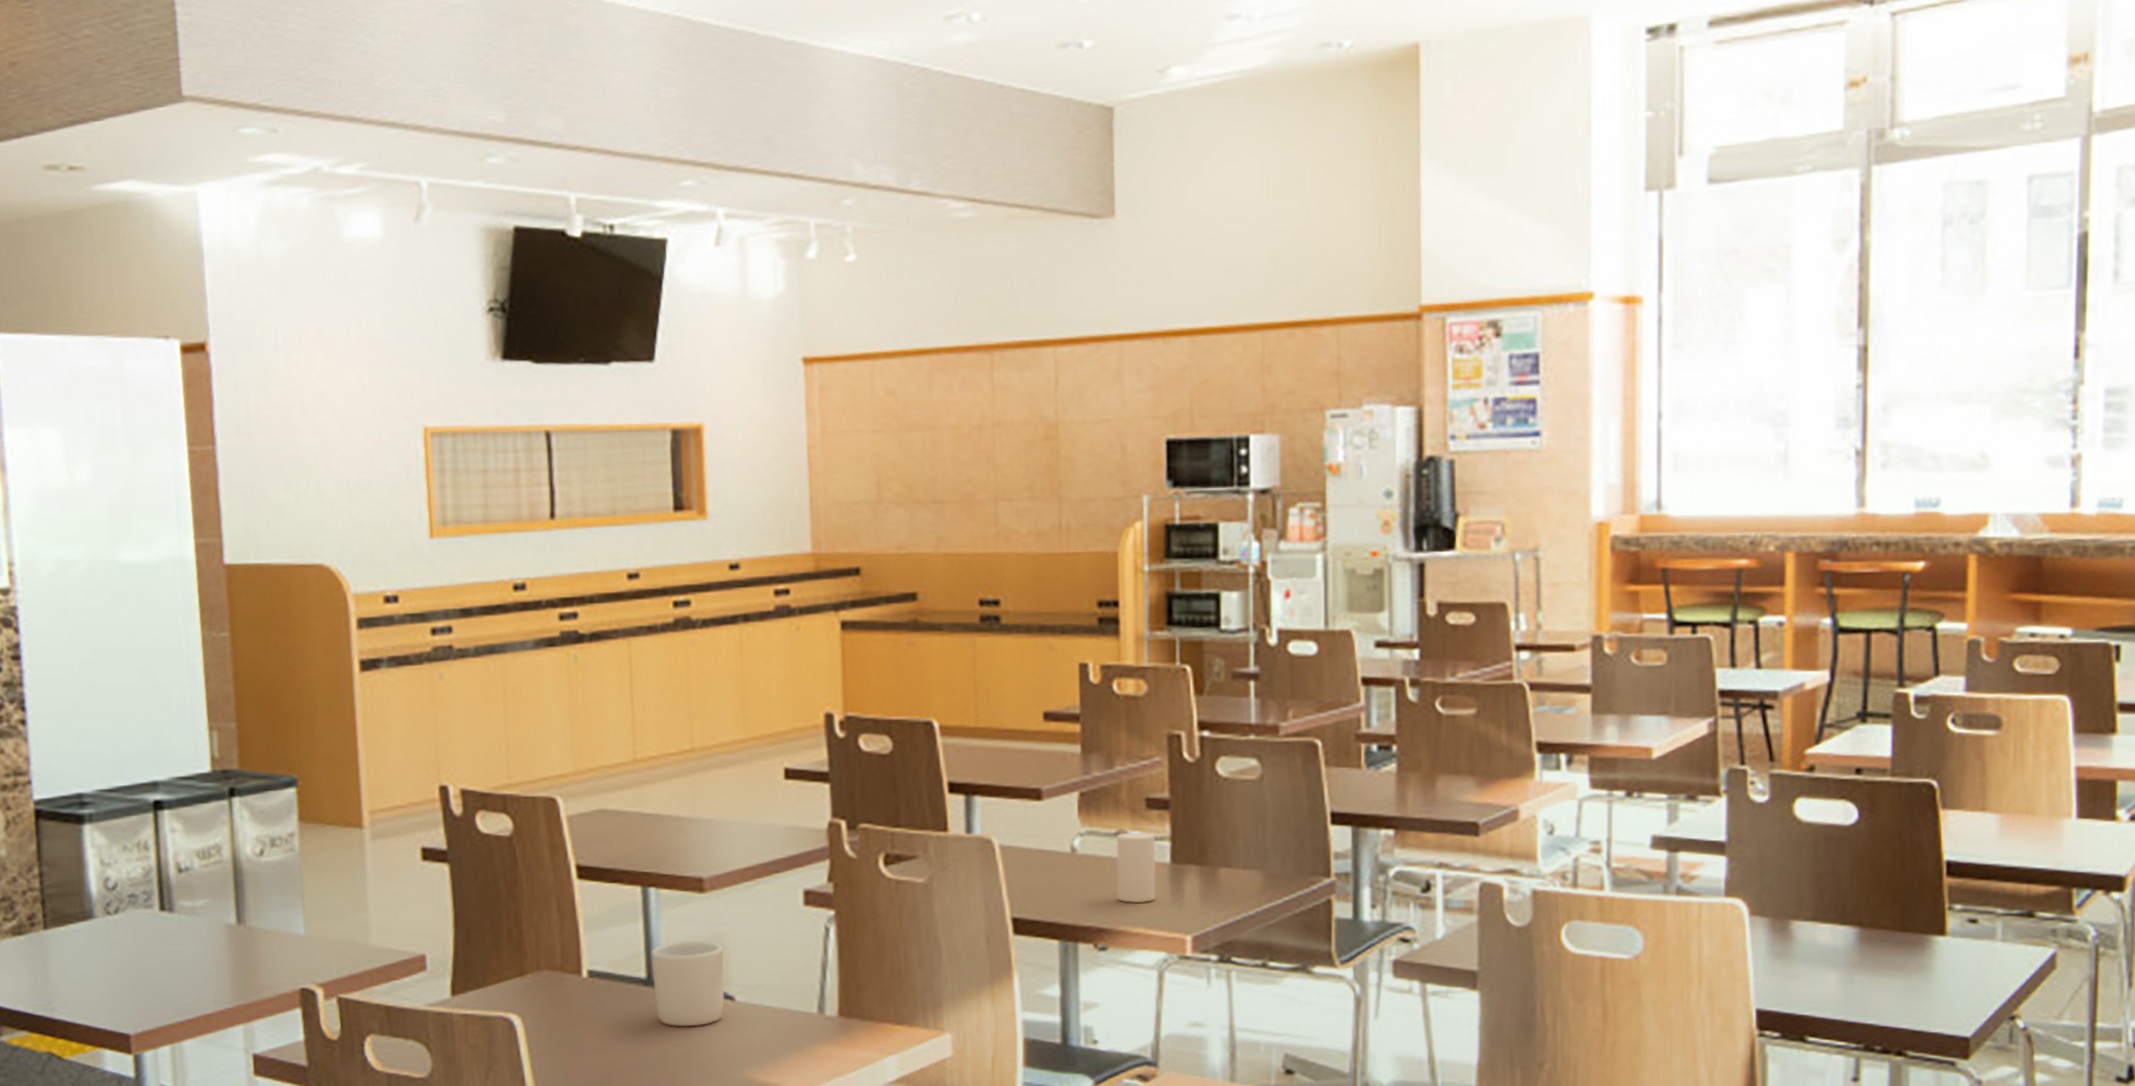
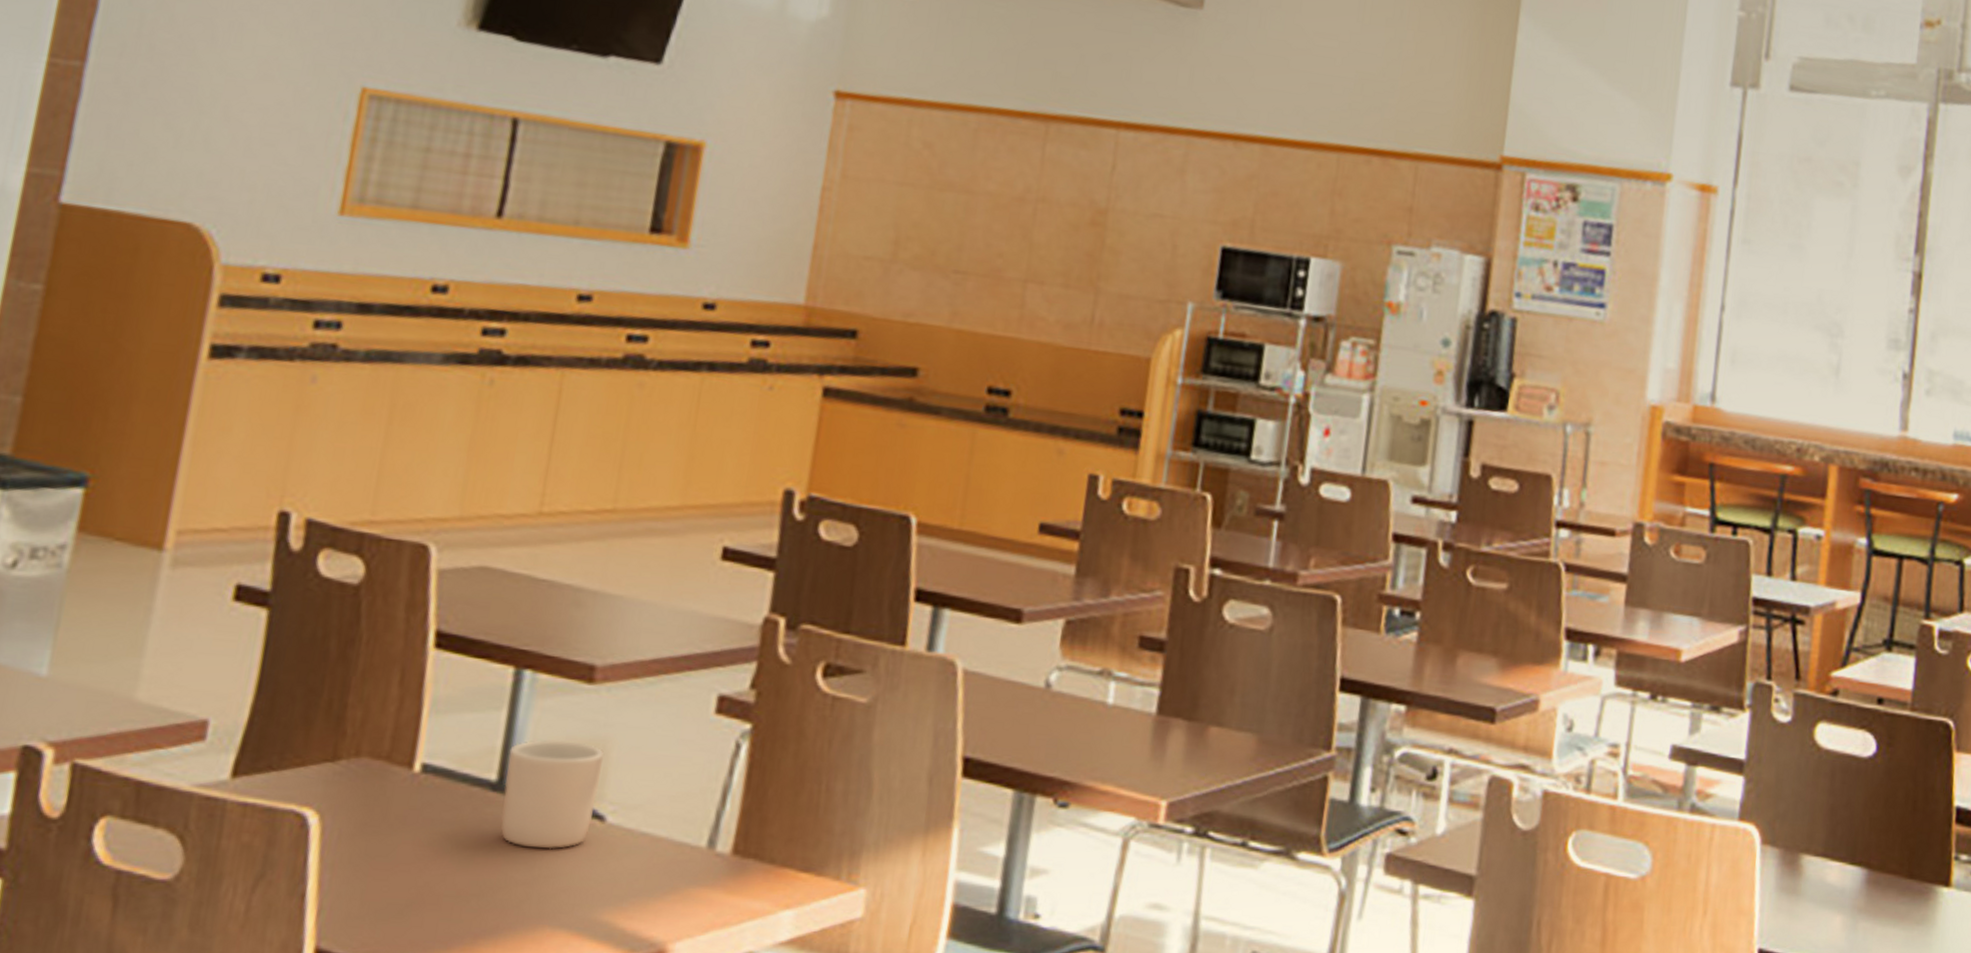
cup: present [1116,831,1157,904] -> none [1089,672,1143,757]

